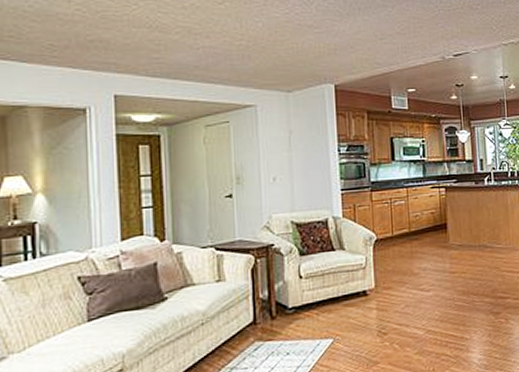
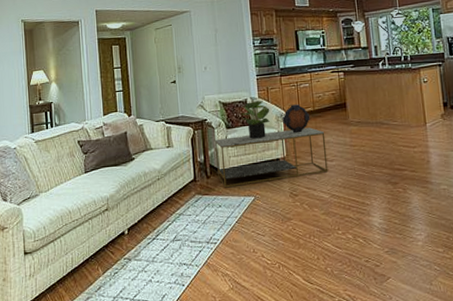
coffee table: none [284,252,424,330] -> present [215,127,328,188]
potted plant: none [320,220,357,268] -> present [242,100,270,139]
shield: none [372,225,405,260] -> present [282,104,310,133]

